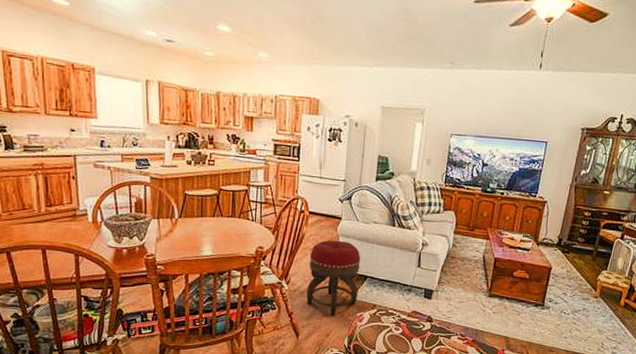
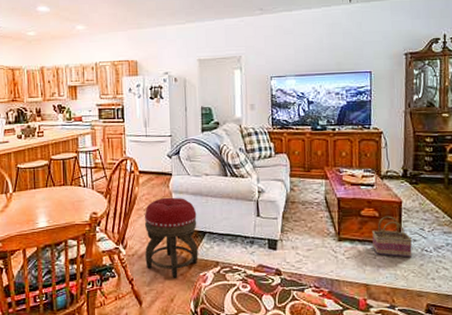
basket: none [518,278,555,318] -> present [372,216,413,258]

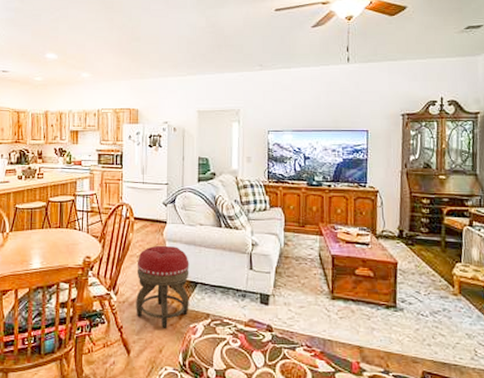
basket: present [372,216,413,258] -> none [366,276,408,321]

